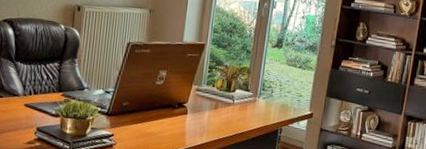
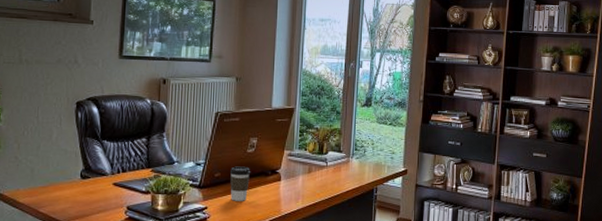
coffee cup: none [137,97,158,132] -> present [229,166,250,201]

